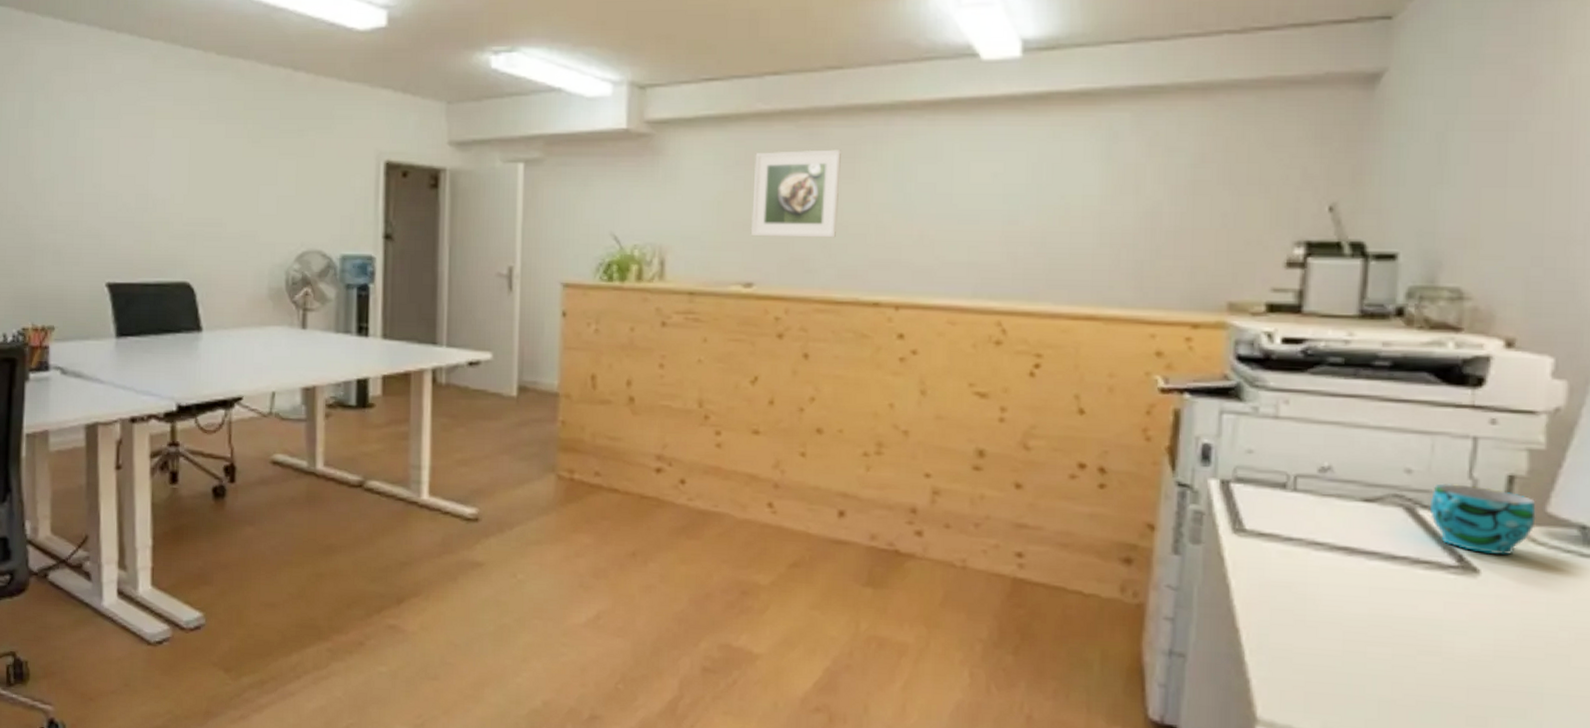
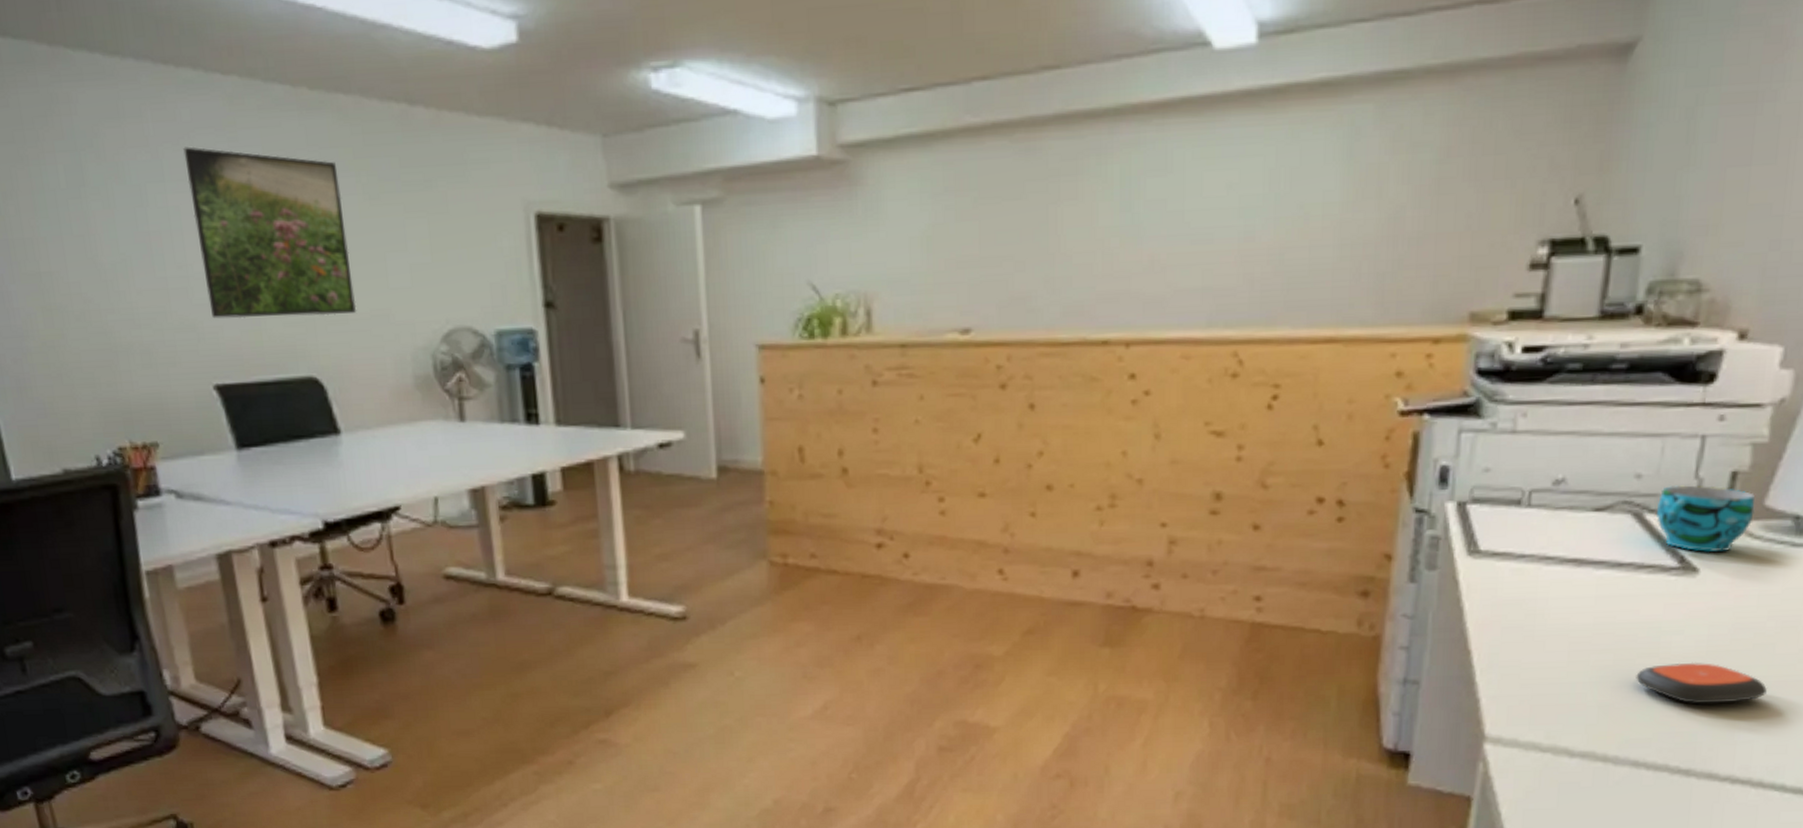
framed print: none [112,93,231,233] -> present [183,146,357,319]
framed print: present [750,149,841,238] -> none [965,166,1062,275]
remote control: none [1418,664,1565,714] -> present [1636,662,1767,704]

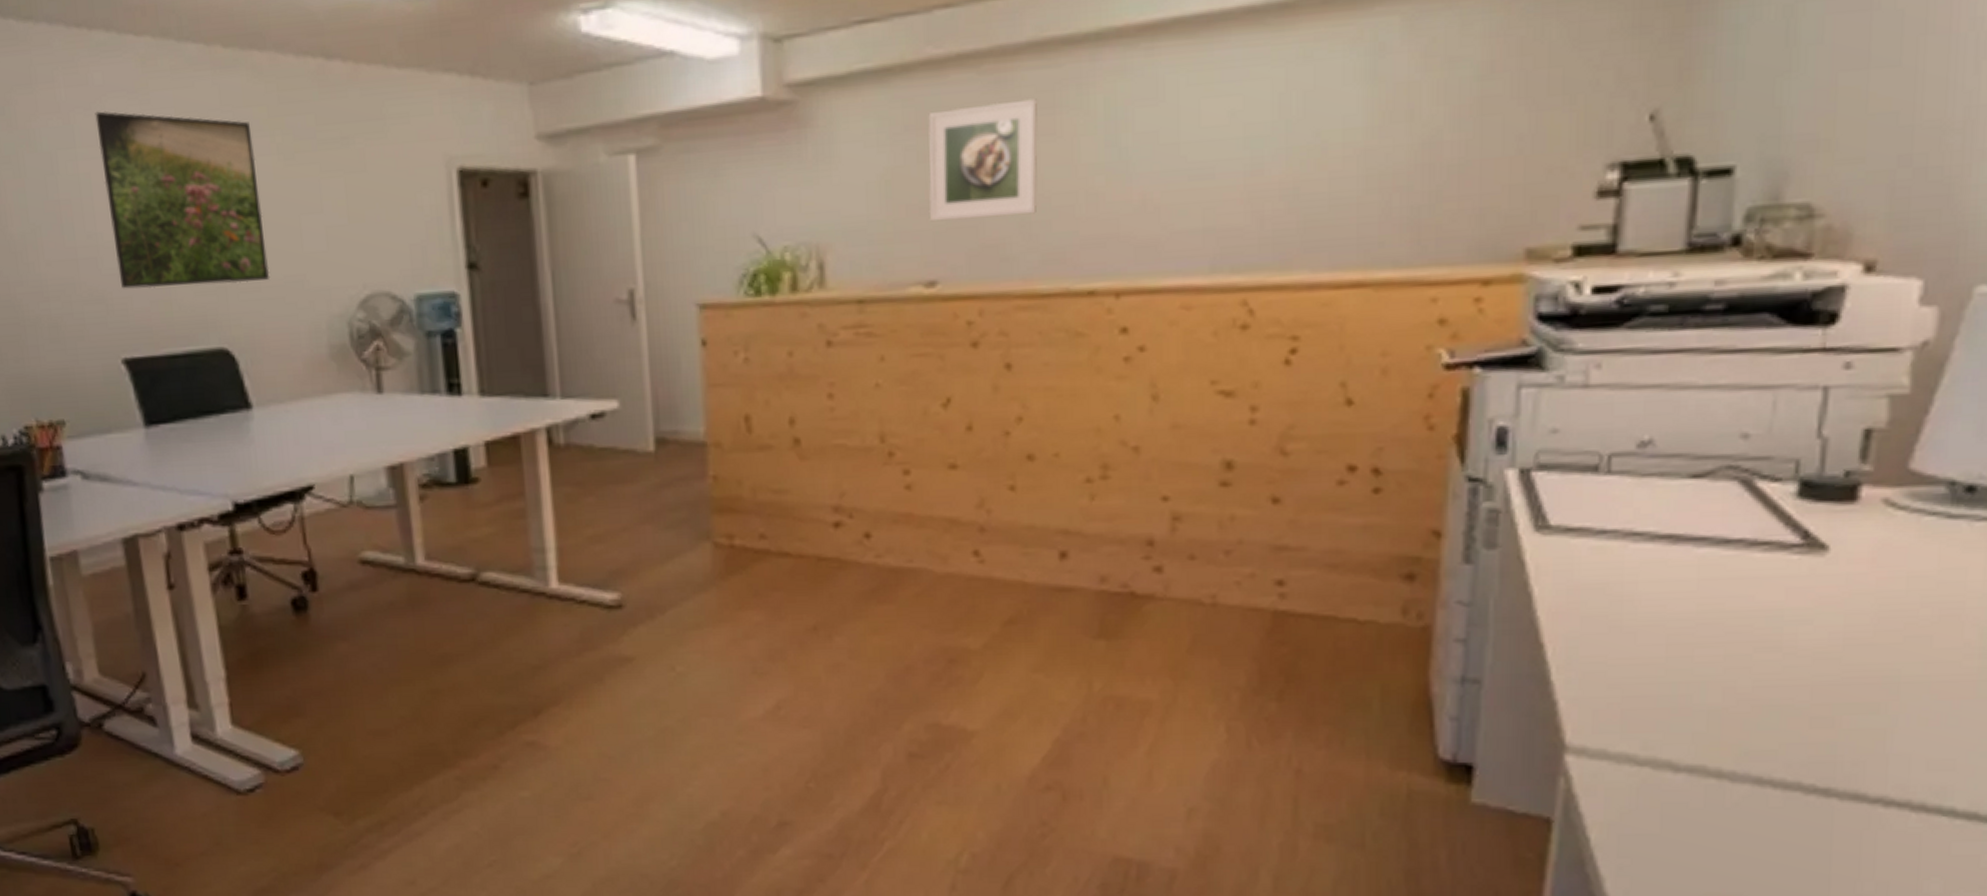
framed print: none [965,166,1062,275] -> present [928,98,1038,222]
remote control: present [1636,662,1767,704] -> none [1754,658,1925,709]
cup: present [1657,485,1755,552] -> none [1771,446,1897,525]

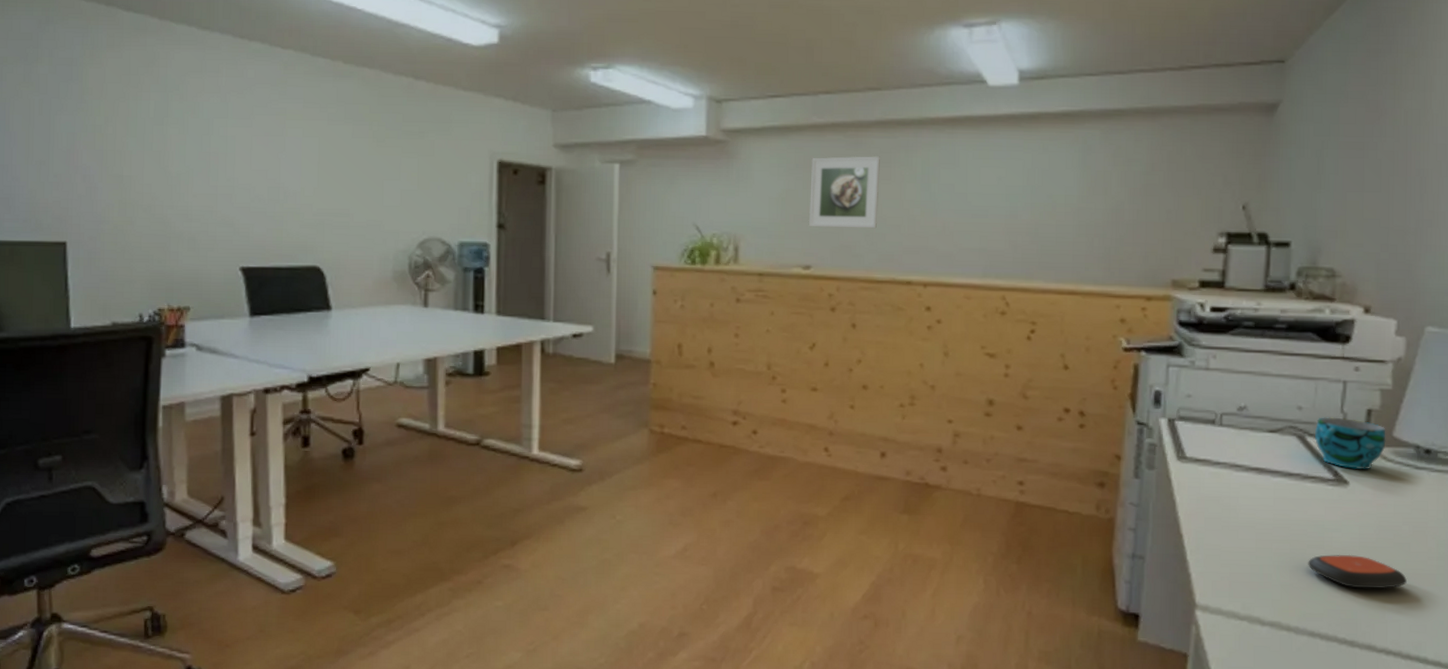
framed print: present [95,110,270,289] -> none [245,95,357,222]
remote control: none [1754,658,1925,709] -> present [1308,554,1407,589]
cup: none [1771,446,1897,525] -> present [1315,417,1386,469]

